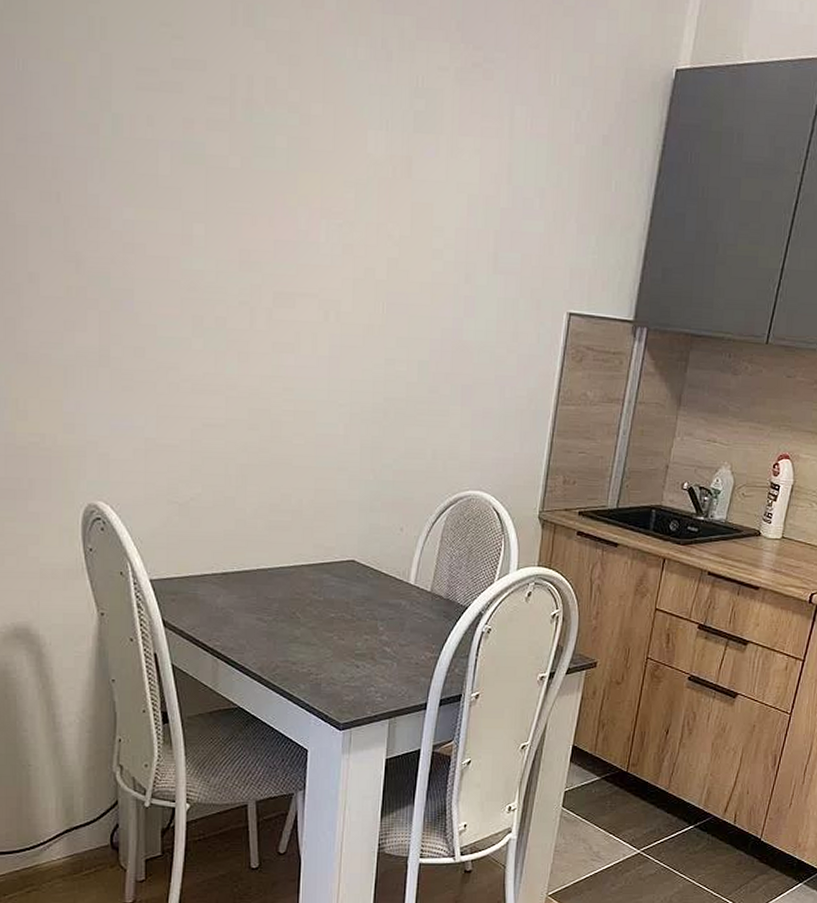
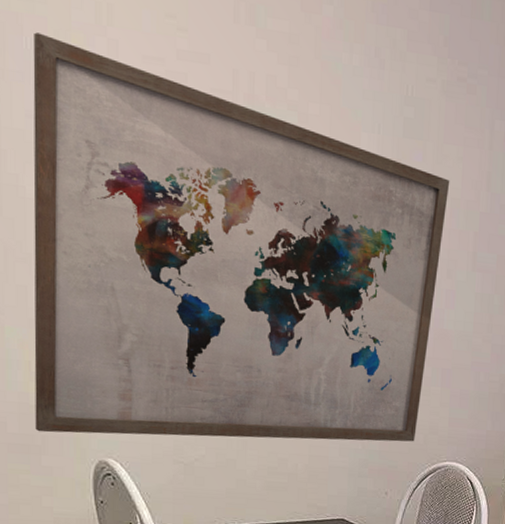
wall art: none [22,53,467,475] -> present [33,32,450,442]

